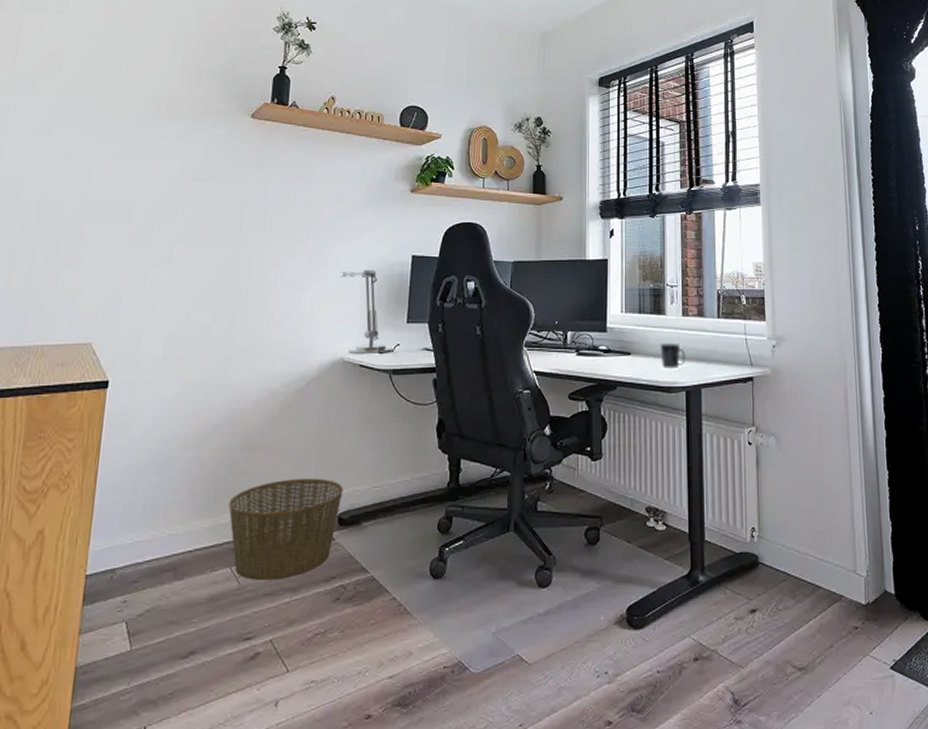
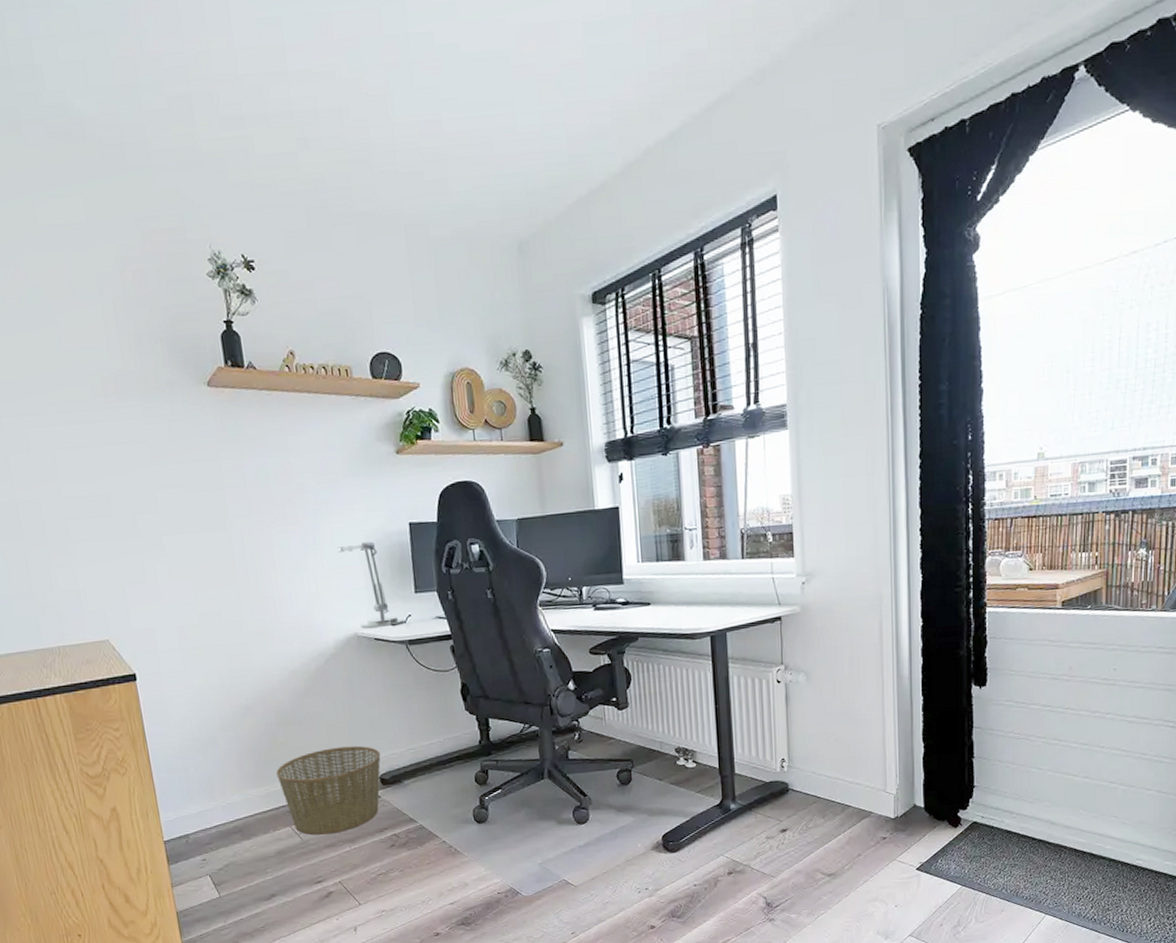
mug: present [660,344,685,370] -> none [681,589,708,617]

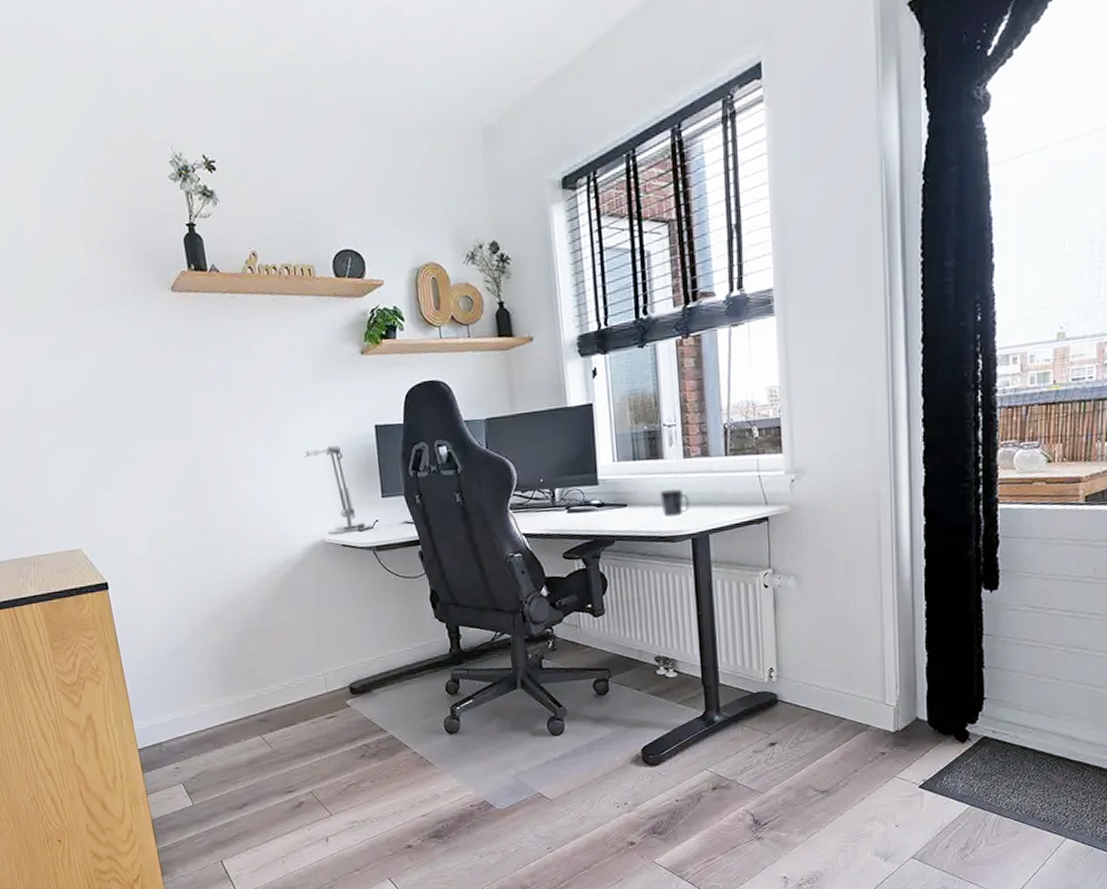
basket: present [276,745,381,835] -> none [246,654,350,745]
mug: none [681,589,708,617] -> present [660,489,689,519]

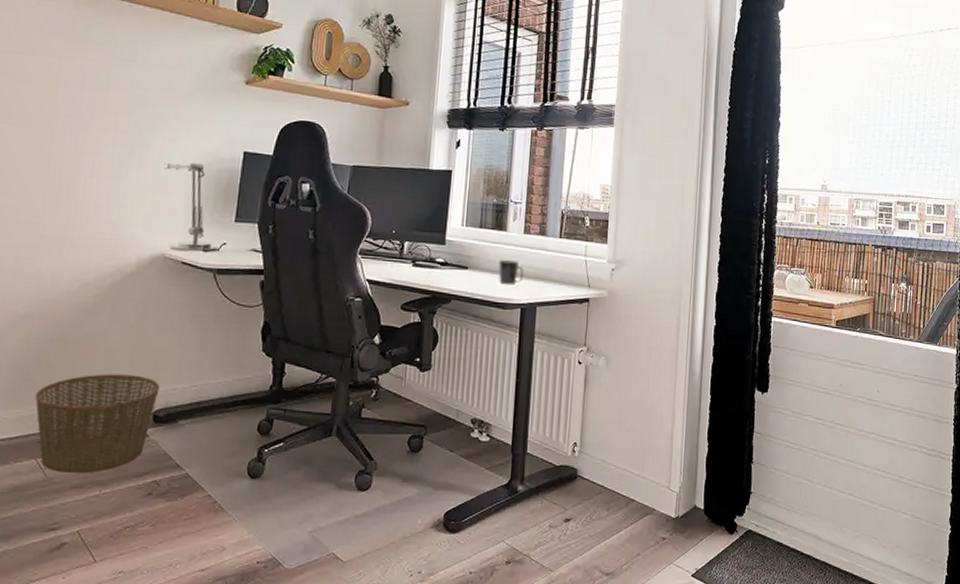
basket: none [246,654,350,745] -> present [35,374,160,473]

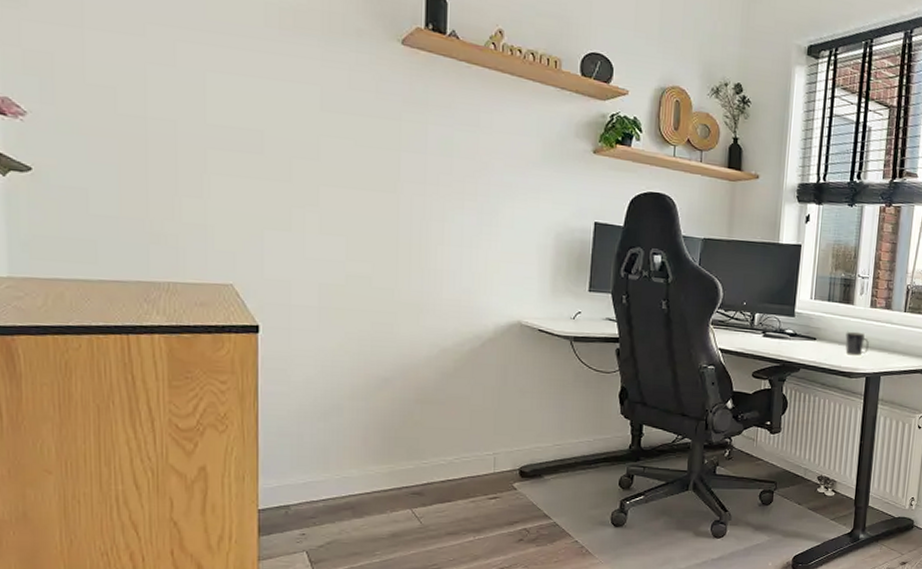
basket: present [35,374,160,473] -> none [405,433,524,521]
desk lamp: present [167,162,220,253] -> none [518,232,575,321]

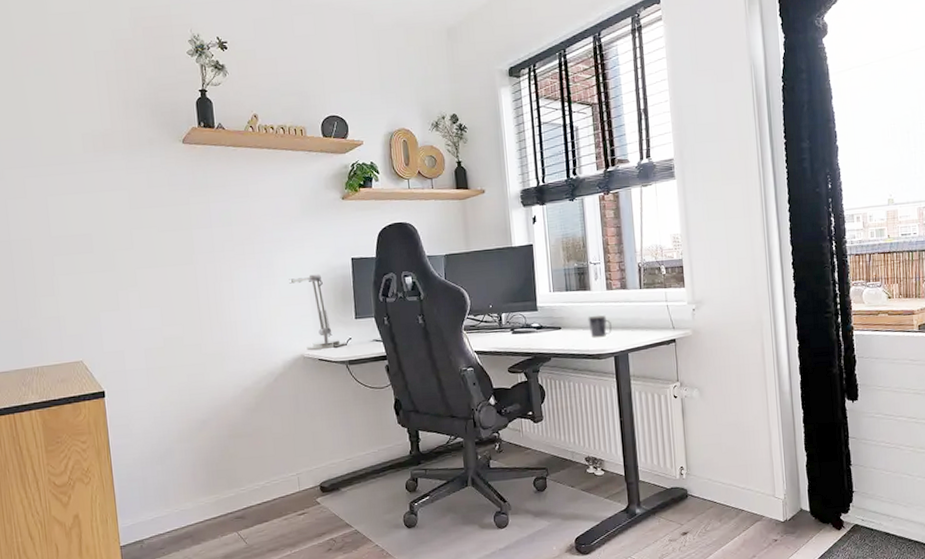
desk lamp: none [518,232,575,321] -> present [291,274,347,351]

